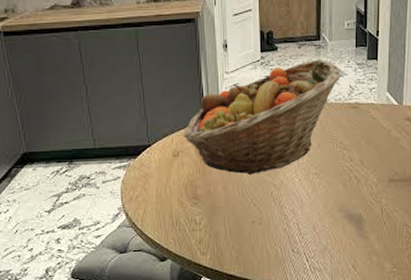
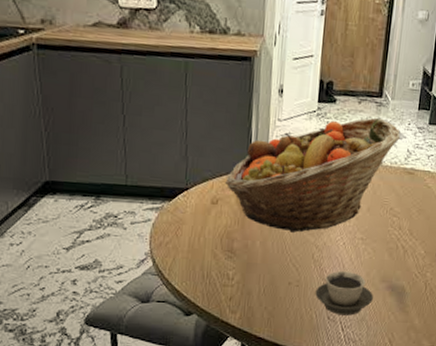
cup: none [278,206,333,247] -> present [315,271,373,316]

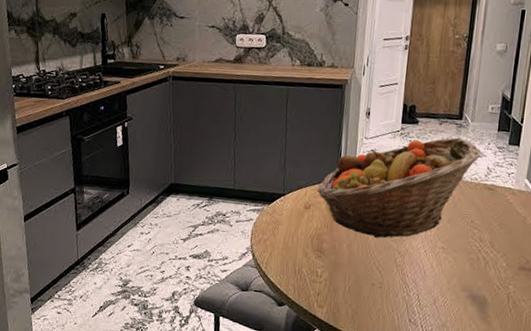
cup: present [315,271,373,316] -> none [397,277,454,321]

